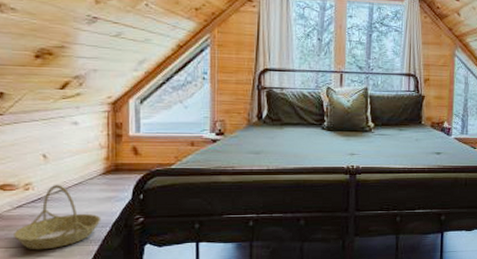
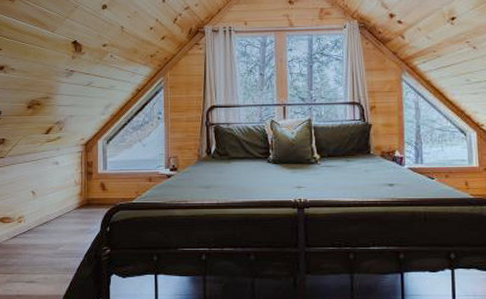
basket: present [14,185,101,250] -> none [10,218,76,277]

